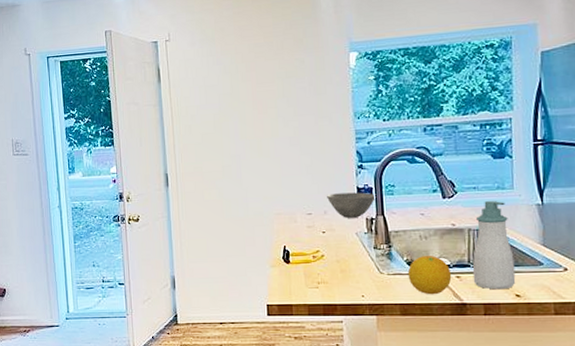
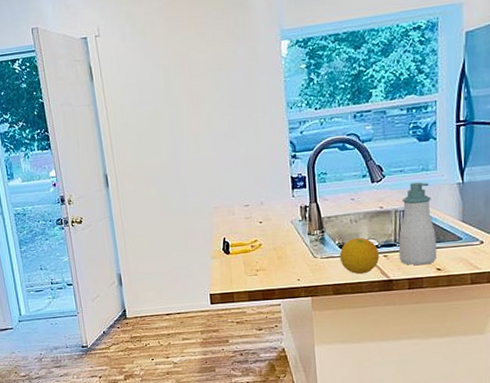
bowl: present [327,192,377,218] -> none [263,181,310,208]

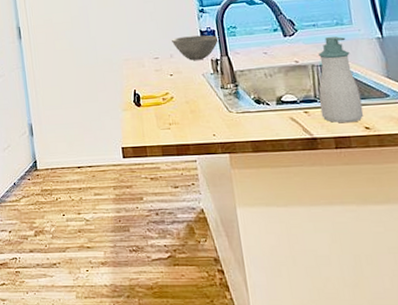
bowl: none [263,181,310,208] -> present [172,34,220,60]
fruit: present [339,238,380,275] -> none [255,93,300,131]

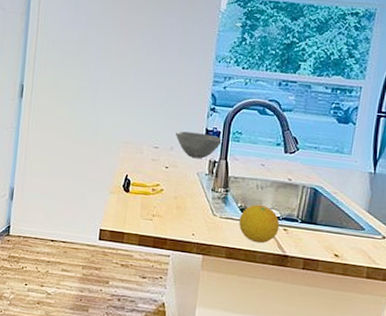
fruit: none [255,93,300,131] -> present [238,205,280,244]
soap bottle: present [317,36,364,123] -> none [298,162,341,248]

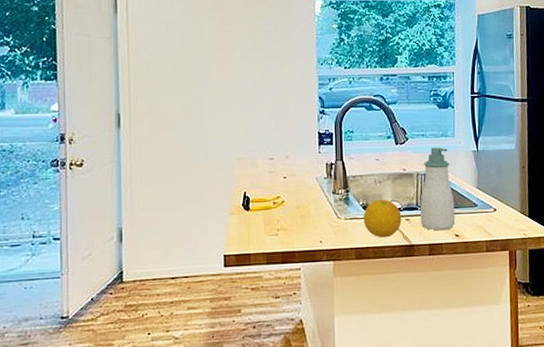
bowl: present [176,131,223,158] -> none [289,137,337,163]
soap bottle: none [298,162,341,248] -> present [419,147,456,231]

